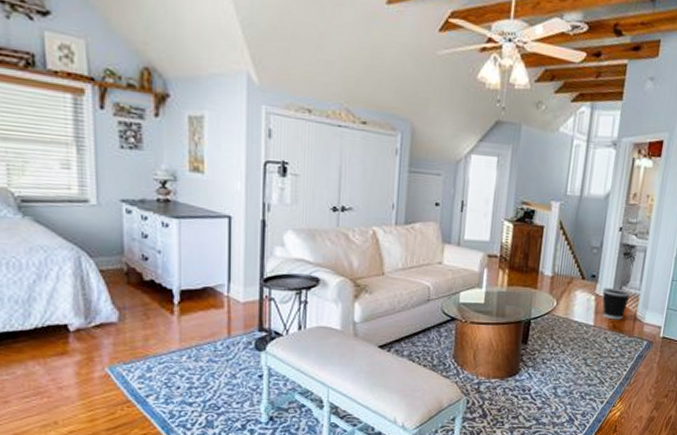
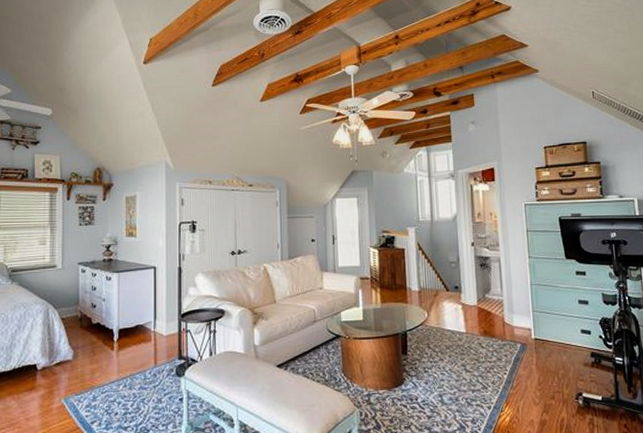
wastebasket: present [602,288,632,320] -> none [467,296,495,326]

